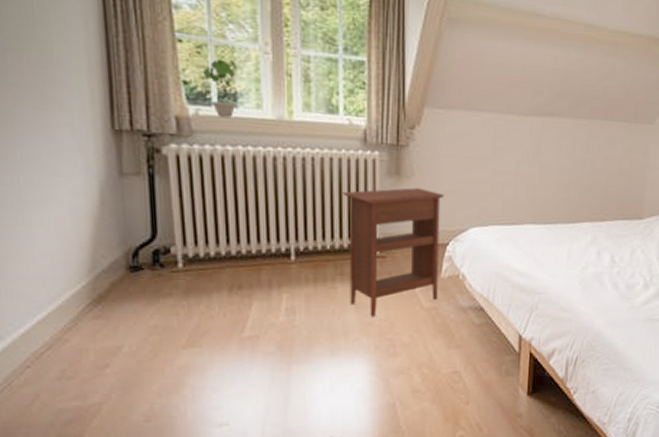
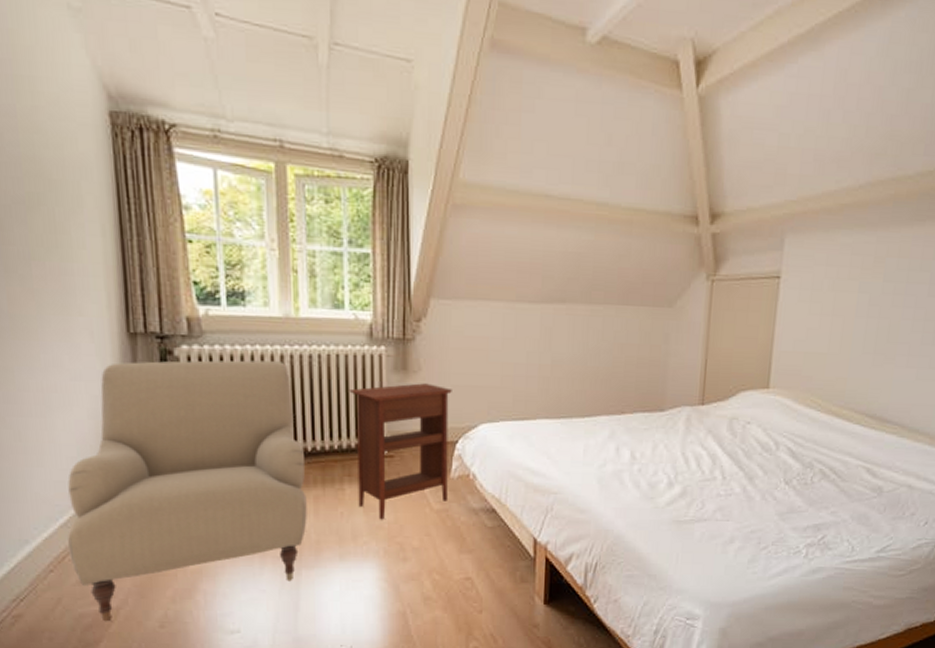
chair: none [45,159,298,417] -> present [66,360,307,622]
potted plant: present [204,59,238,118] -> none [213,258,245,316]

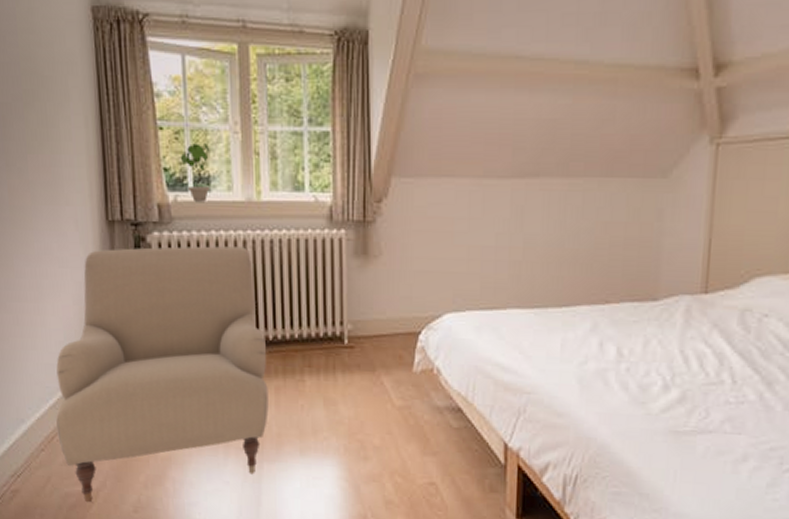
potted plant: none [213,258,245,316] -> present [181,143,210,202]
nightstand: present [349,383,452,520] -> none [309,268,414,415]

